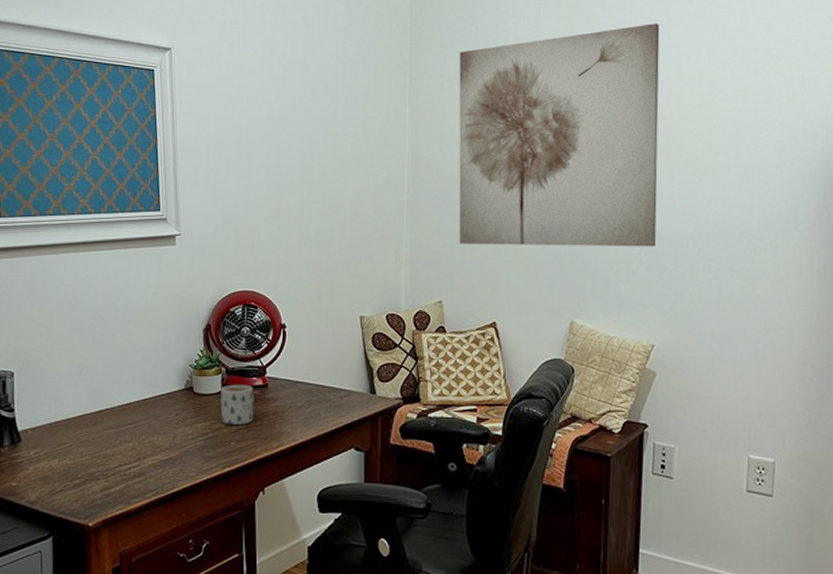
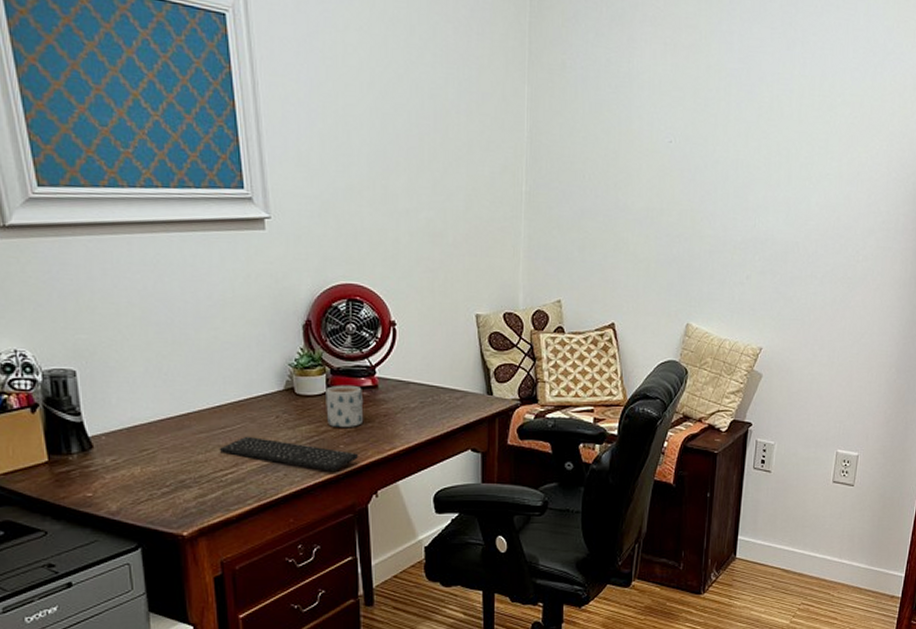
keyboard: none [125,432,247,468] -> present [219,436,358,472]
wall art: present [459,23,660,247] -> none [579,14,787,252]

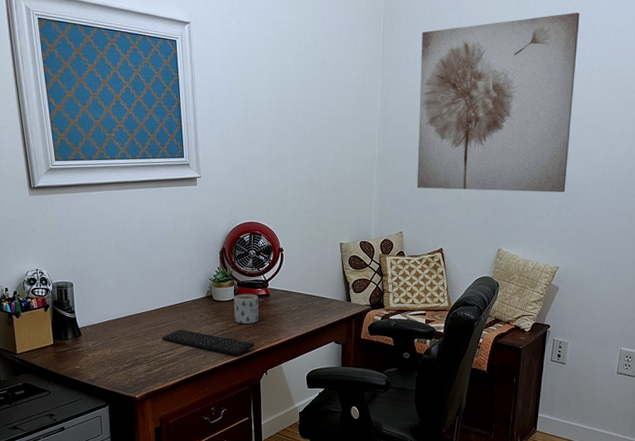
wall art: none [579,14,787,252] -> present [416,12,580,193]

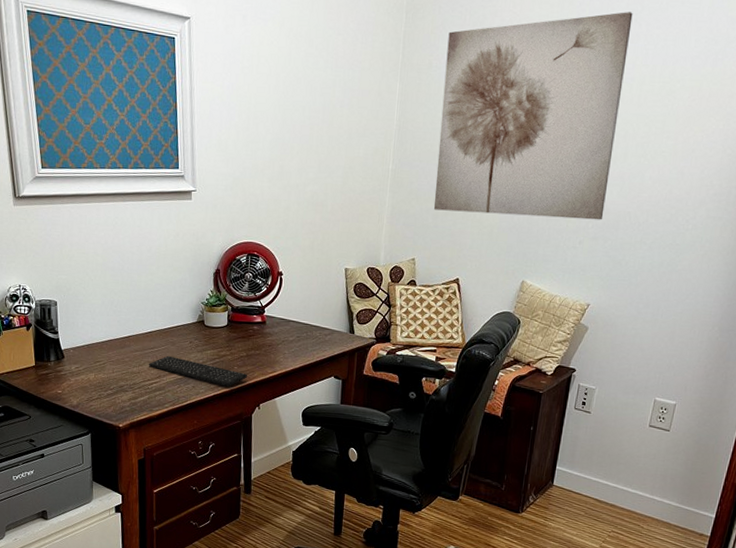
mug: present [233,294,260,324] -> none [226,320,255,353]

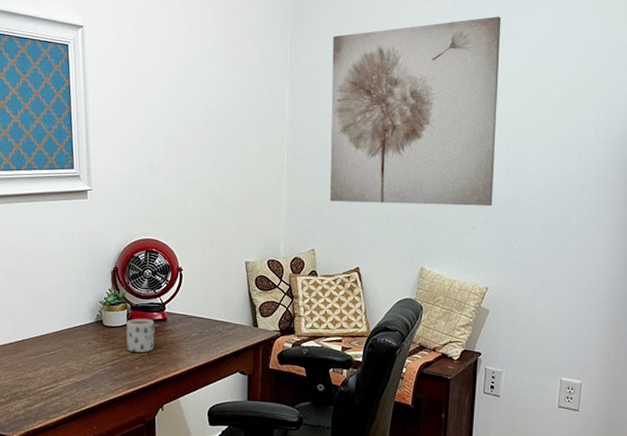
keyboard: present [148,355,247,387] -> none [44,358,149,388]
mug: none [226,320,255,353] -> present [126,318,155,352]

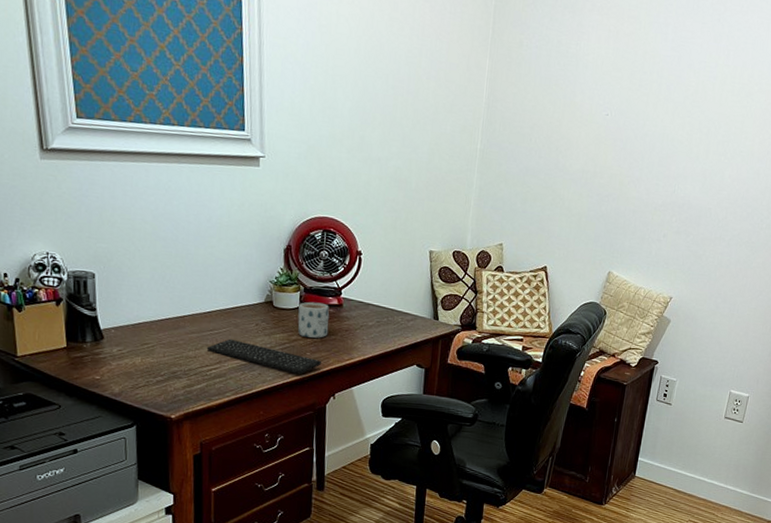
keyboard: none [44,358,149,388] -> present [206,338,321,374]
wall art: present [329,16,501,206] -> none [522,10,717,215]

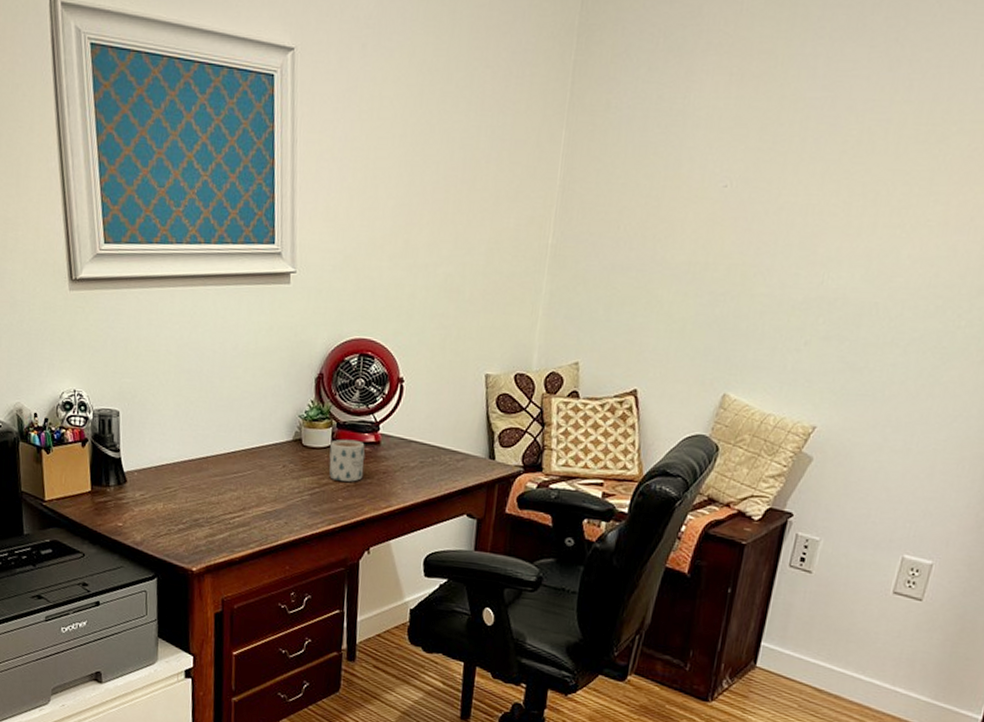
keyboard: present [206,338,321,374] -> none [230,482,355,524]

